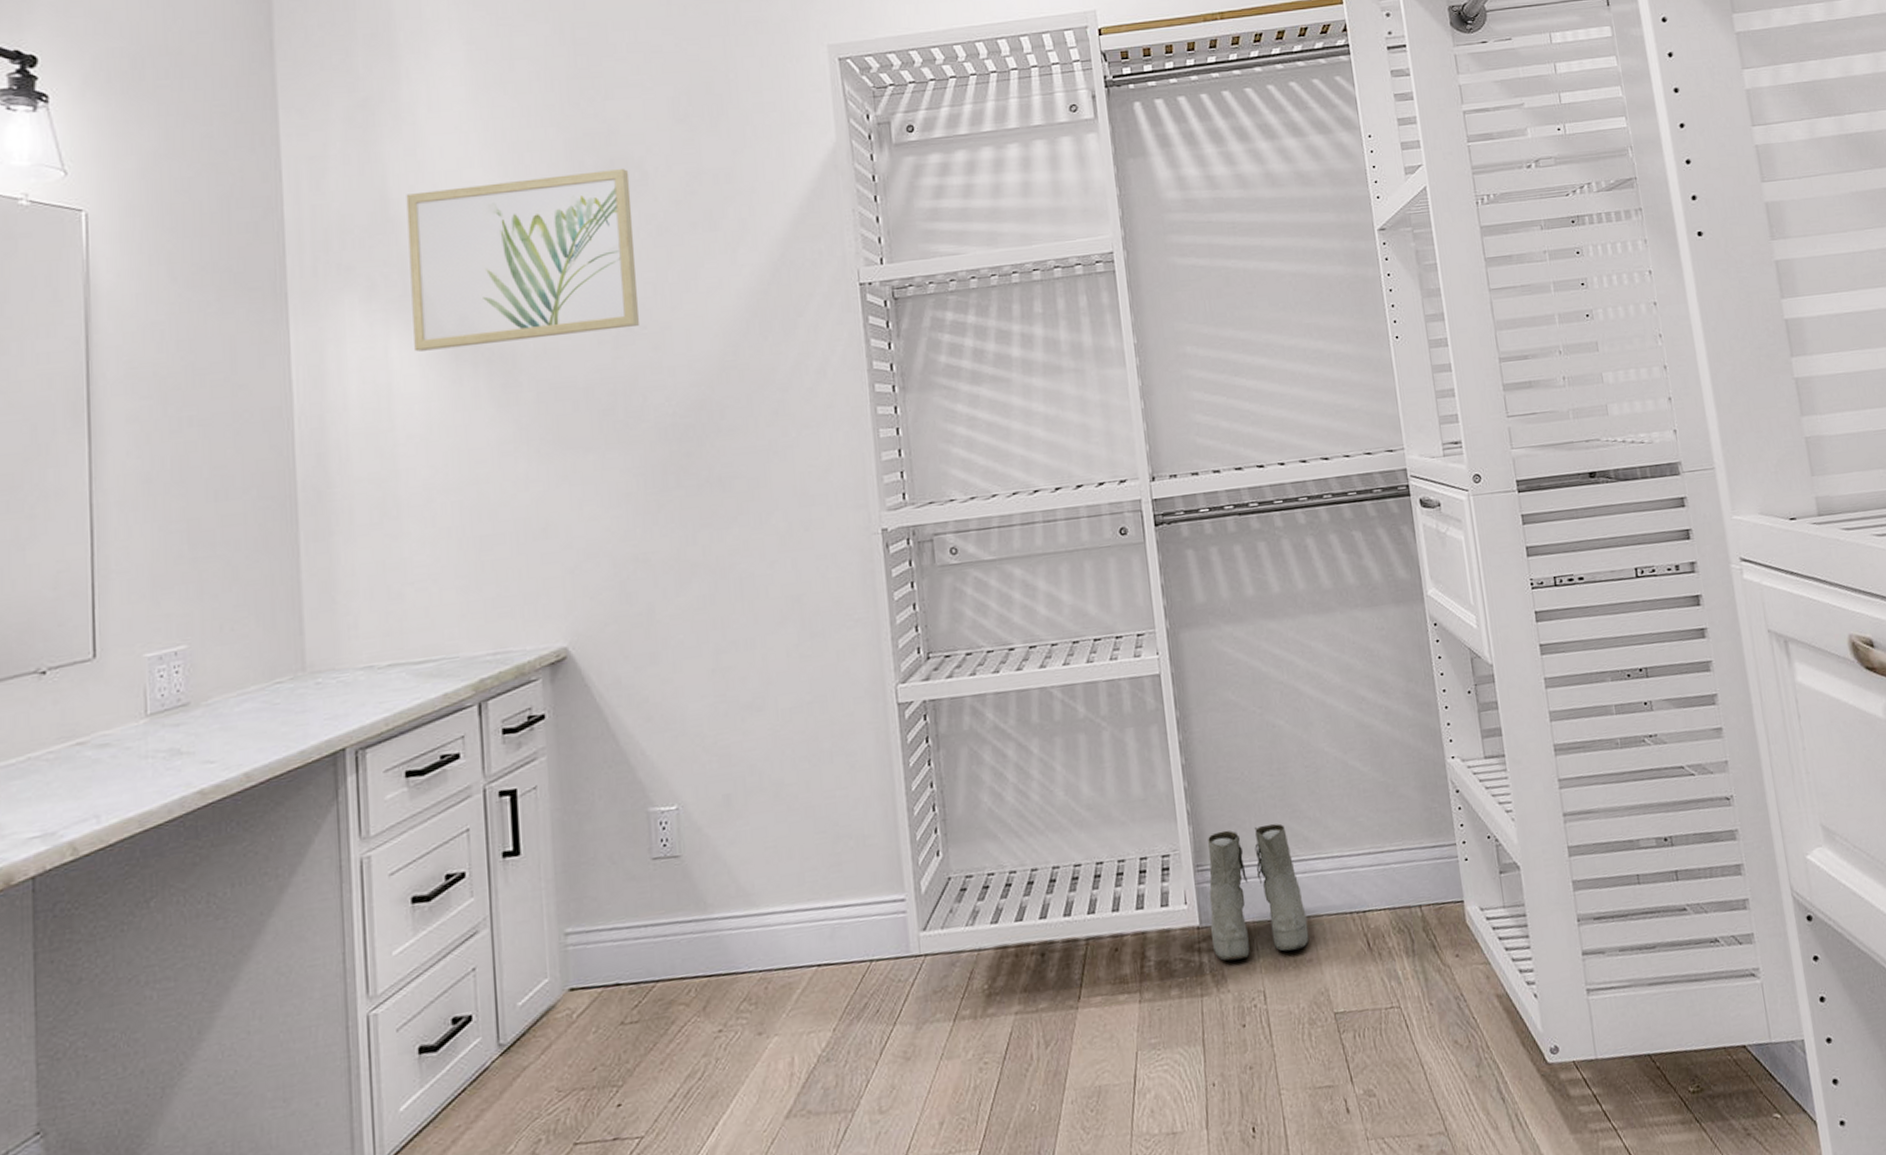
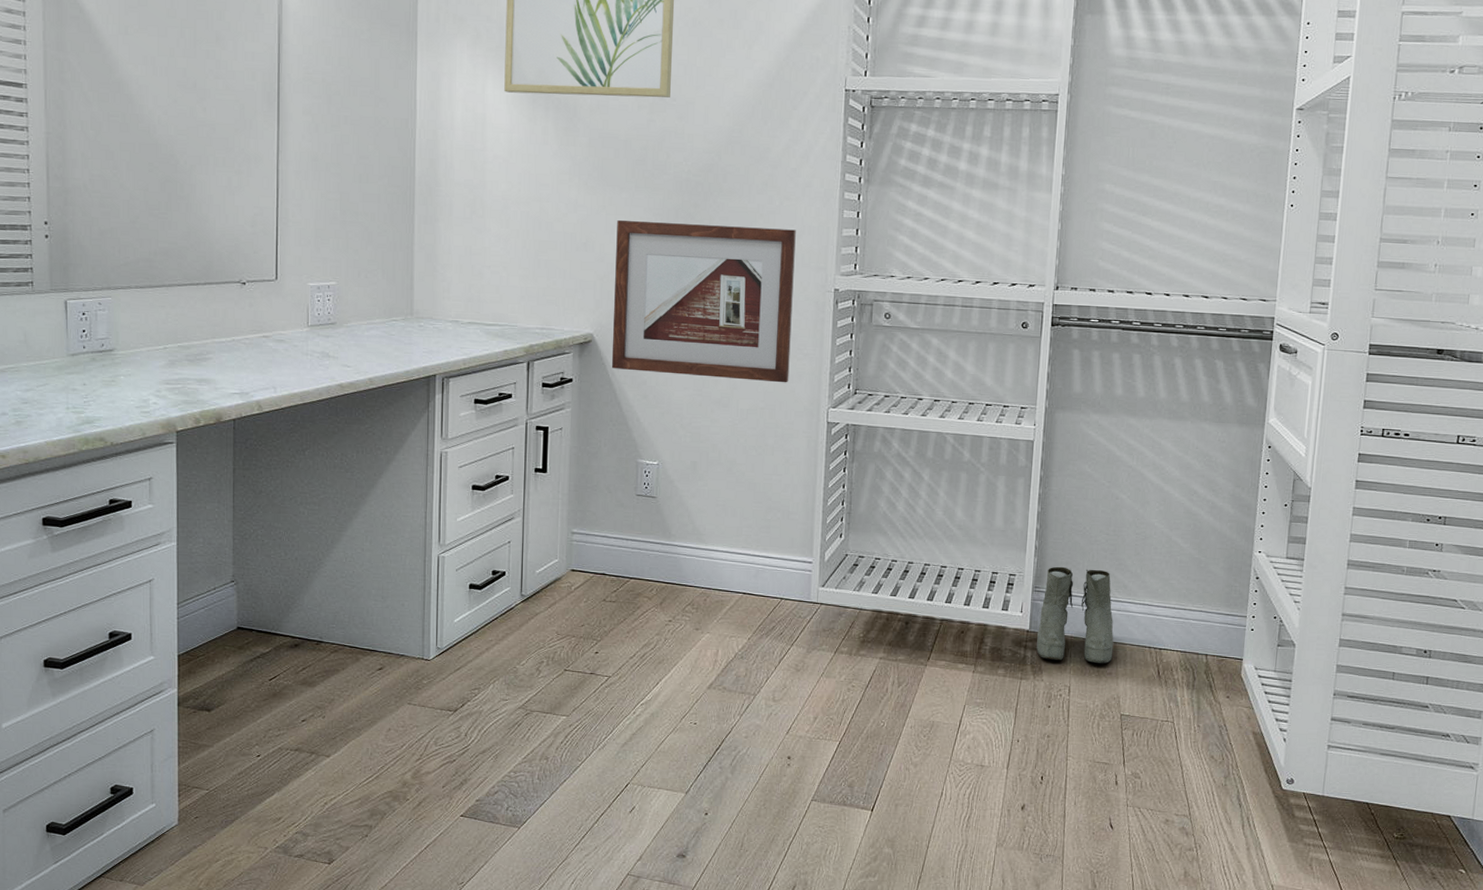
picture frame: none [585,463,840,690] -> present [611,220,796,383]

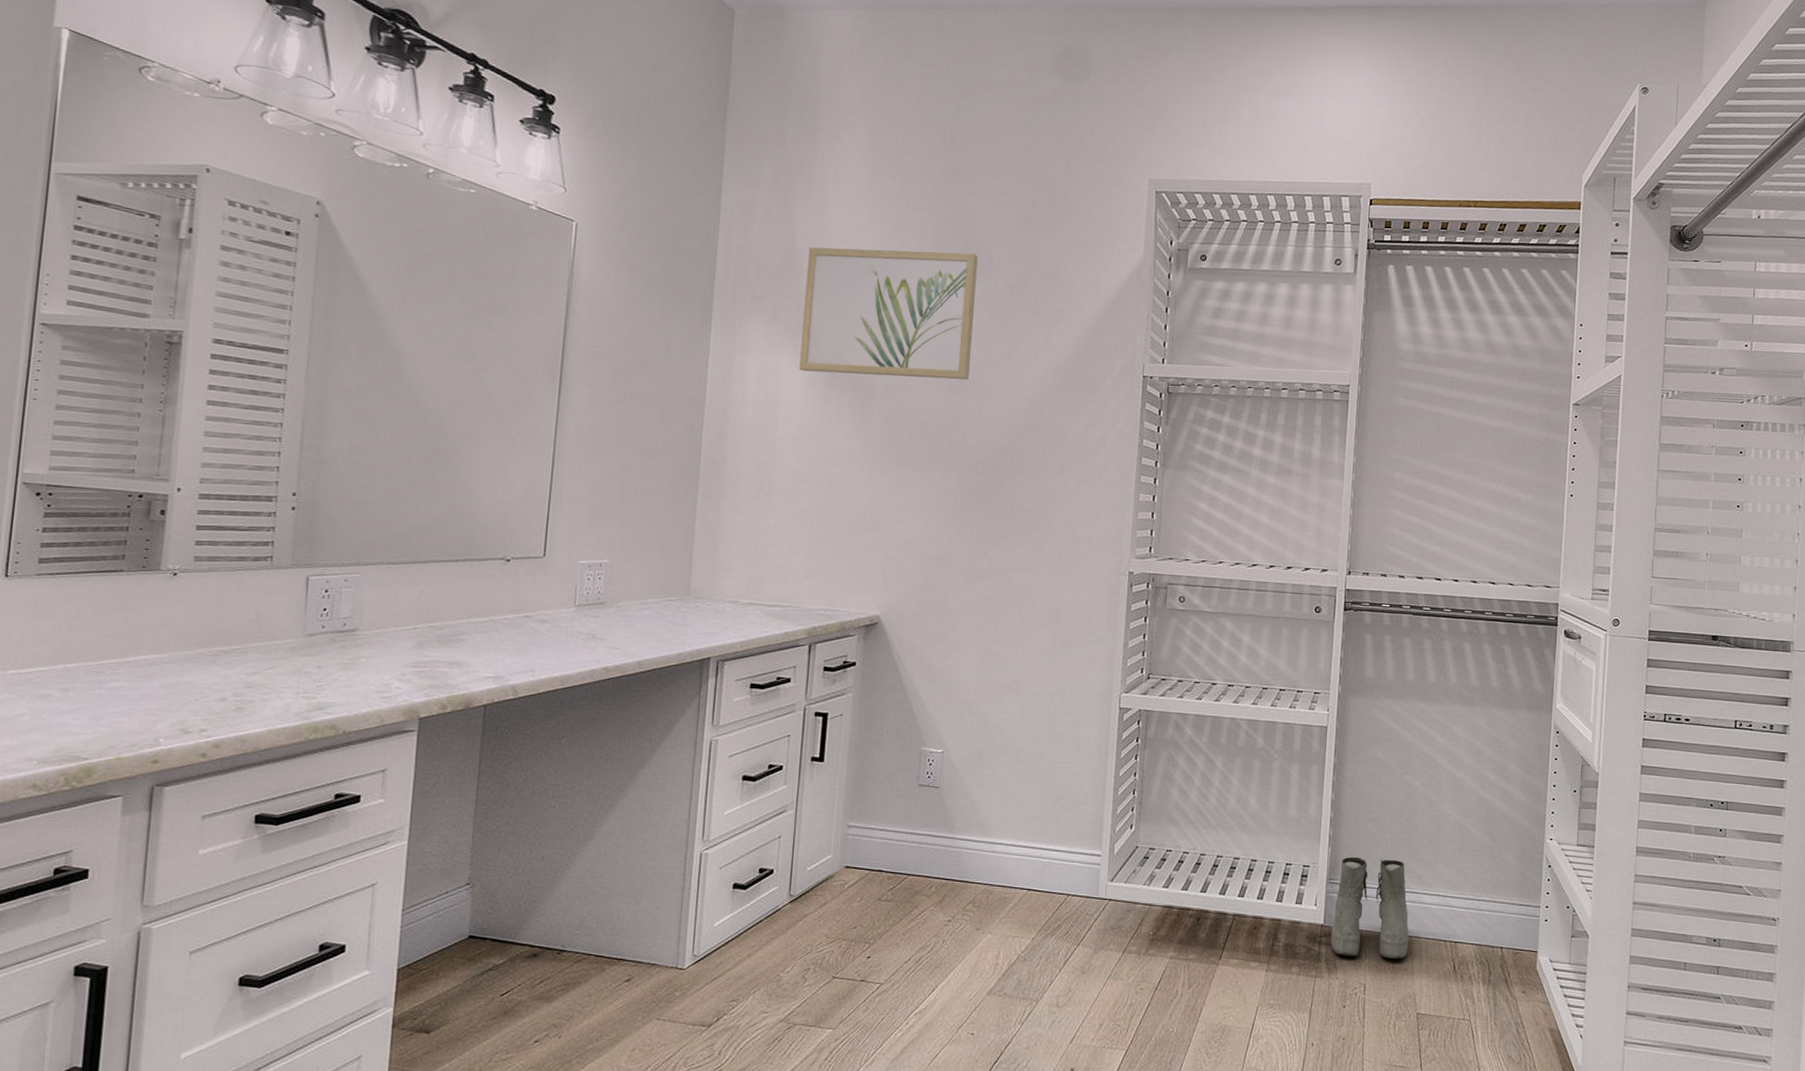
picture frame: present [611,220,796,383] -> none [897,500,1092,667]

